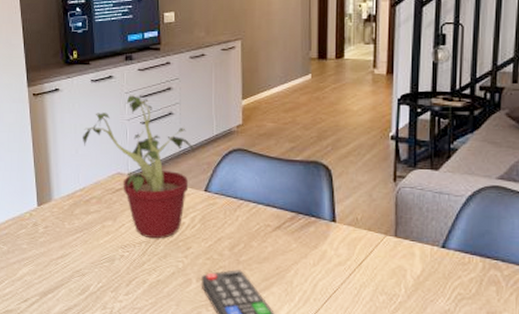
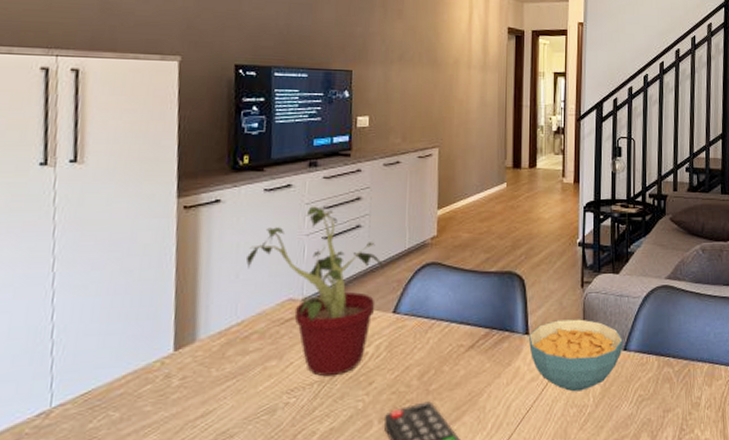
cereal bowl: none [335,211,441,281] -> present [528,319,623,392]

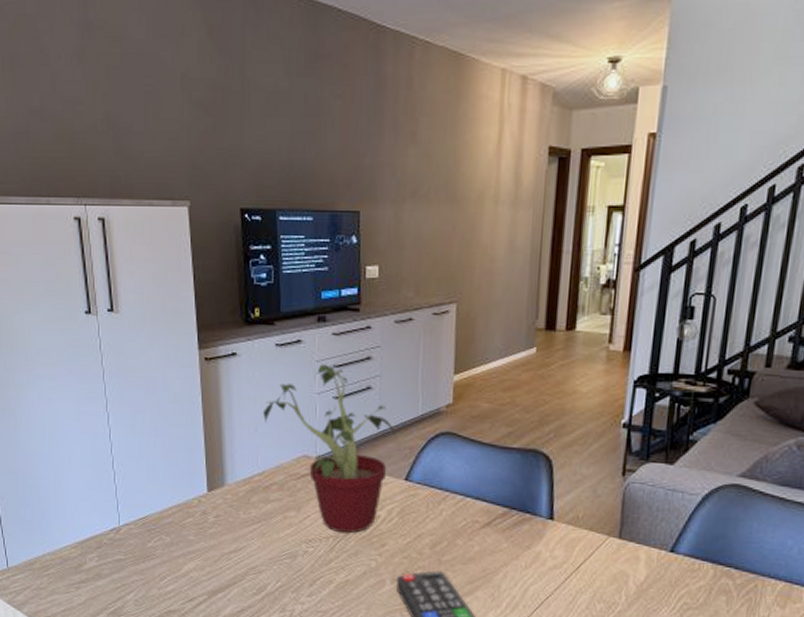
cereal bowl: present [528,319,623,392] -> none [552,508,670,588]

